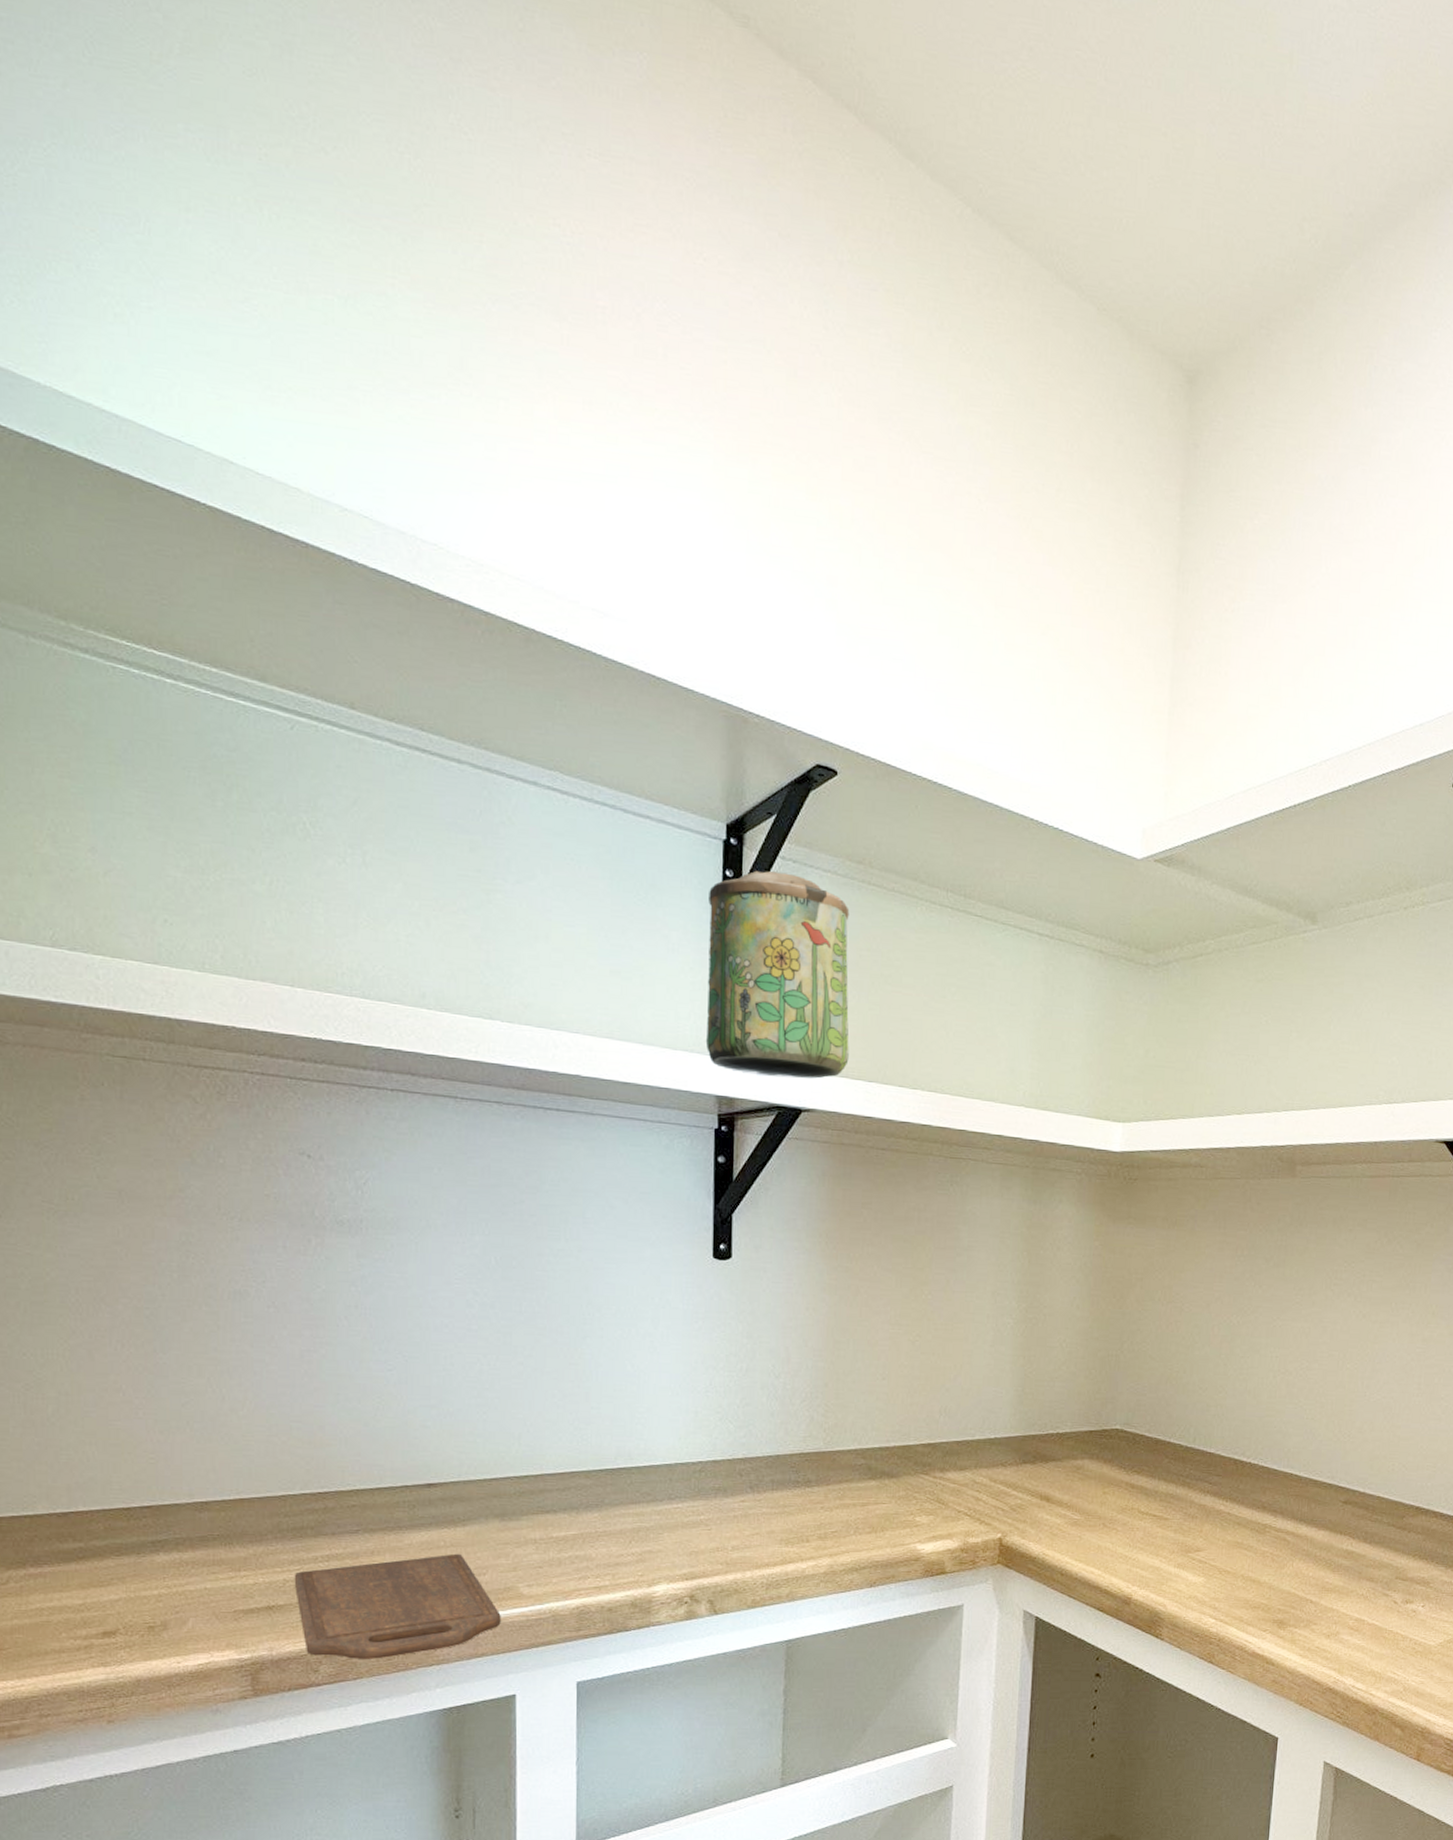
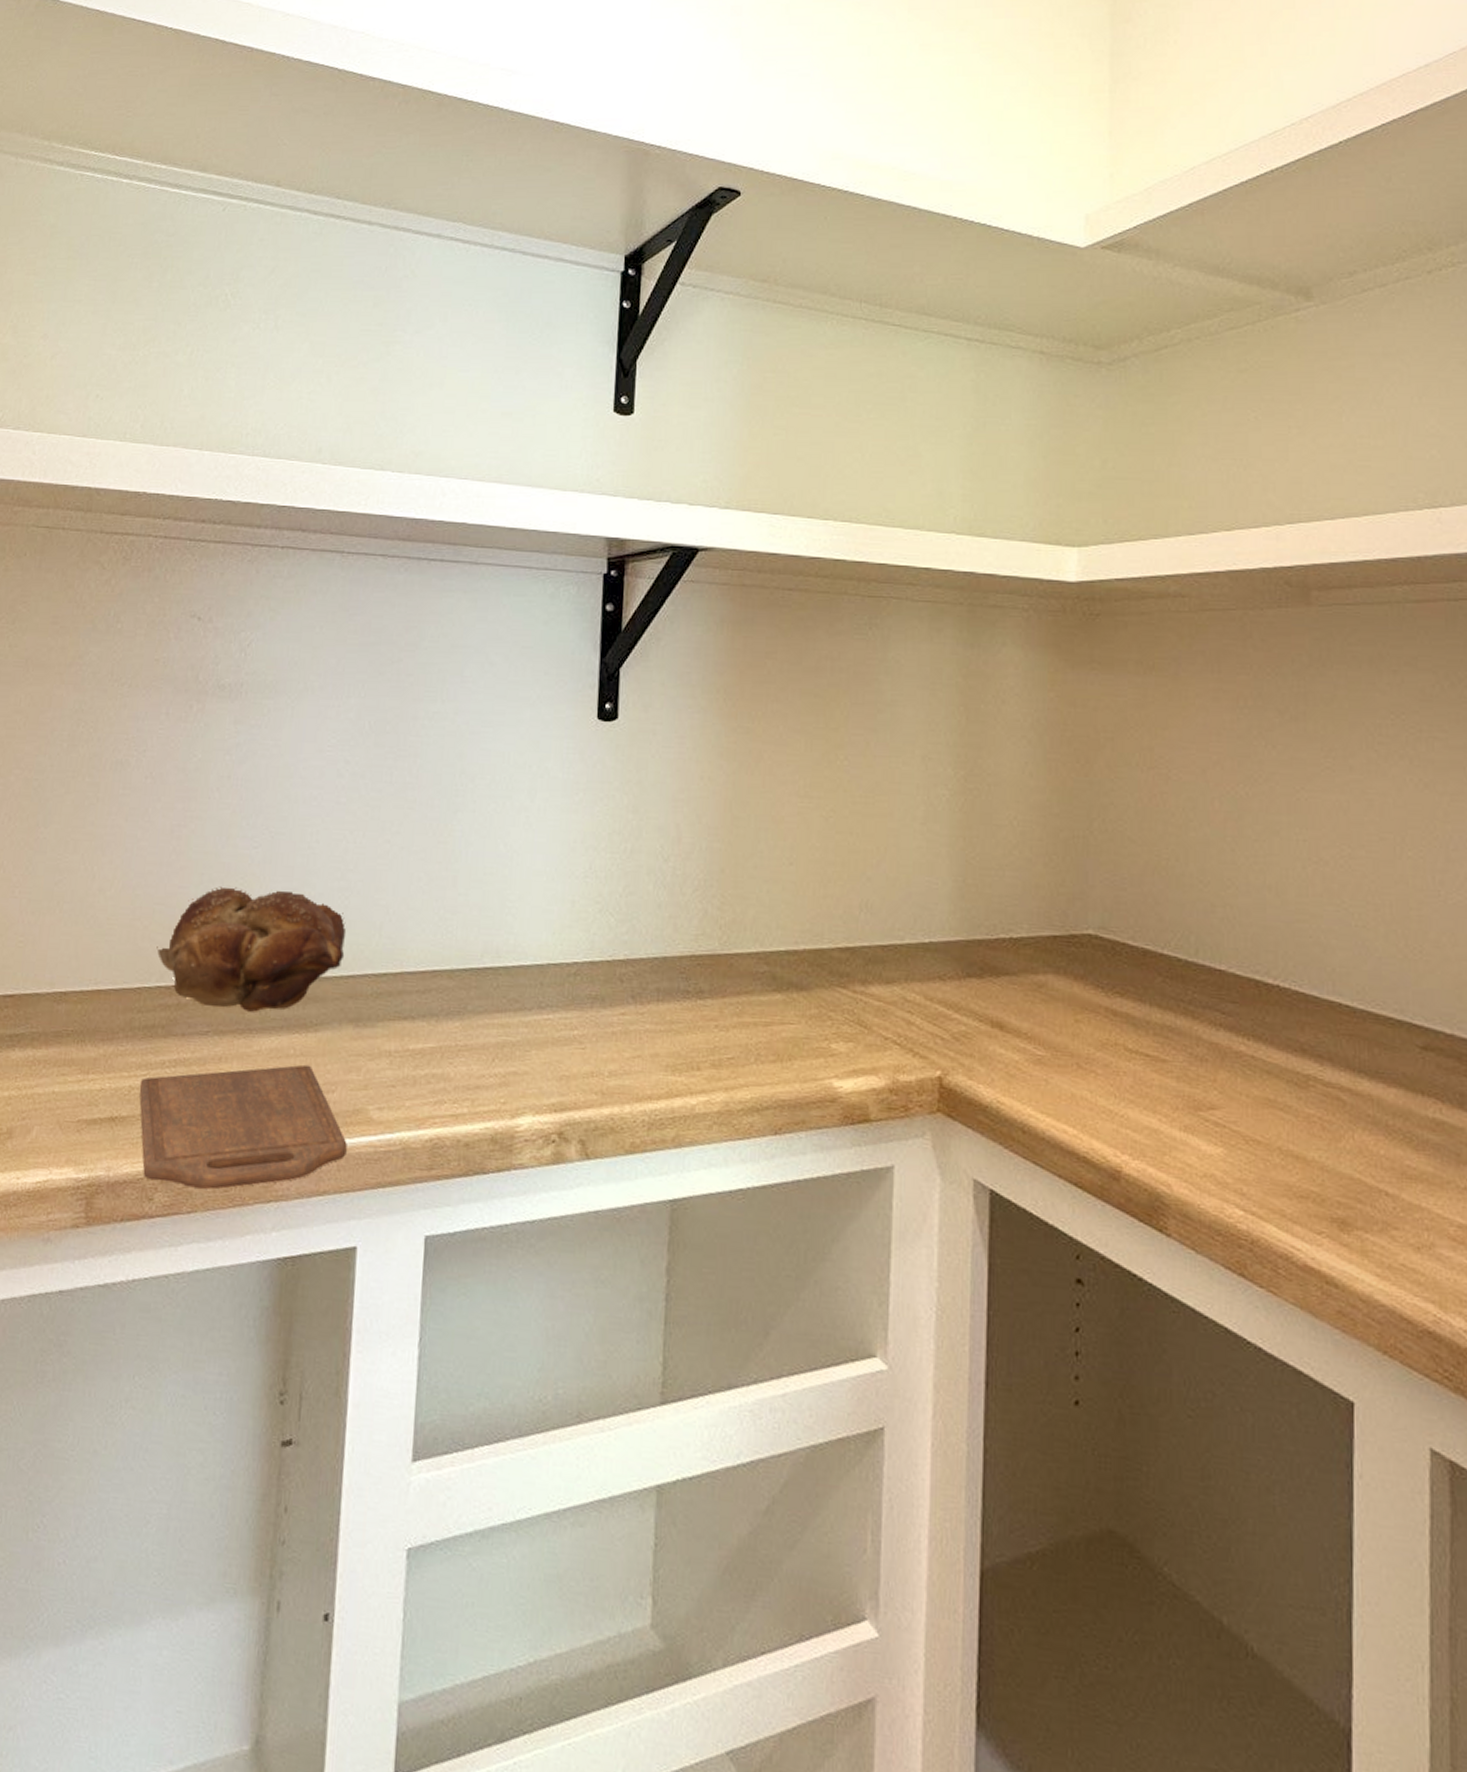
bread loaf: none [298,1405,487,1512] -> present [156,886,347,1012]
canister: present [705,870,850,1079] -> none [596,299,753,515]

